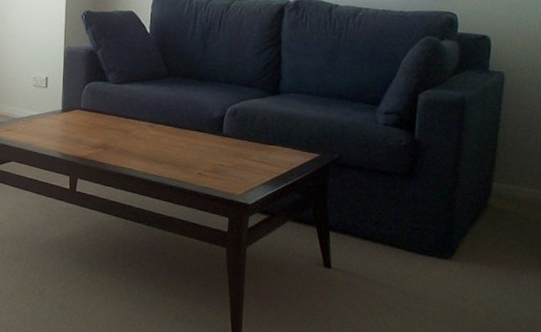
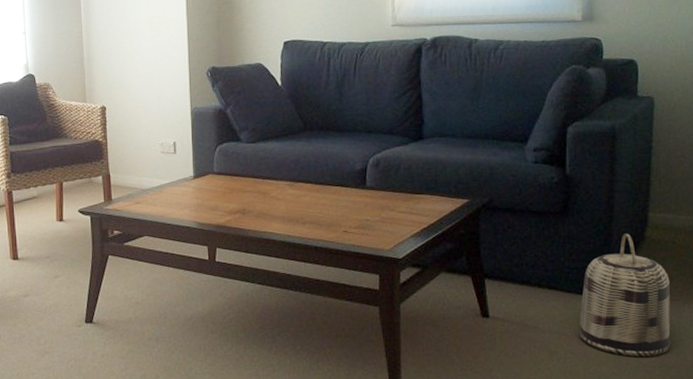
basket: none [417,200,509,322] -> present [579,233,671,358]

